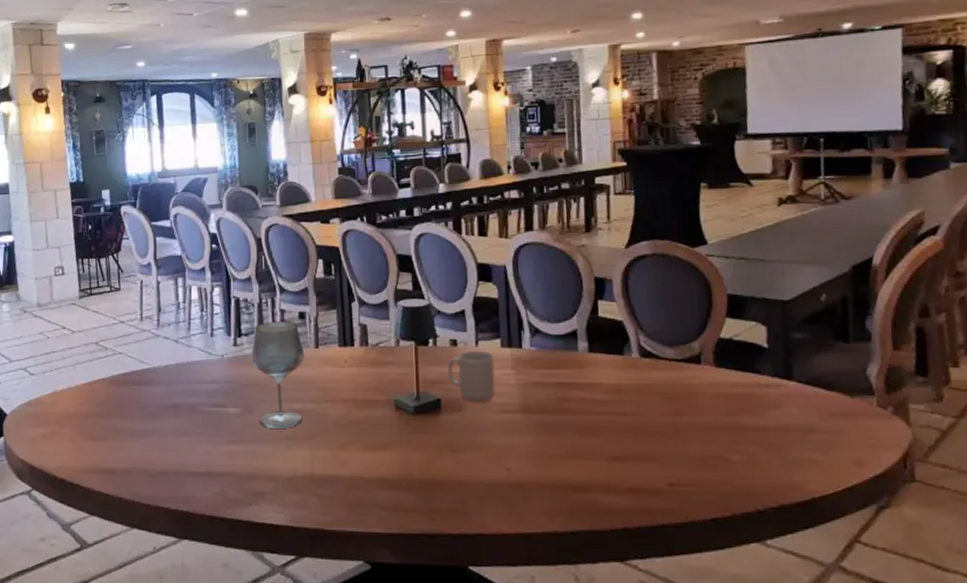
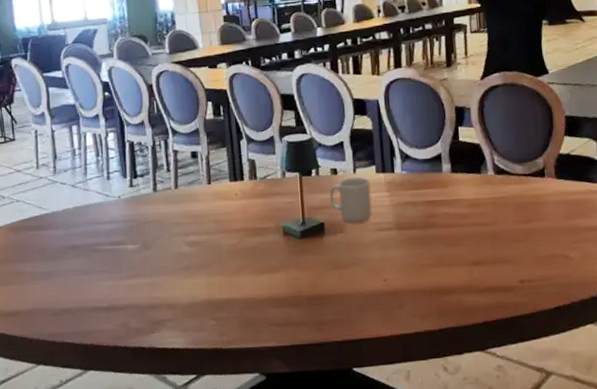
wine glass: present [251,321,305,428] -> none [147,161,198,261]

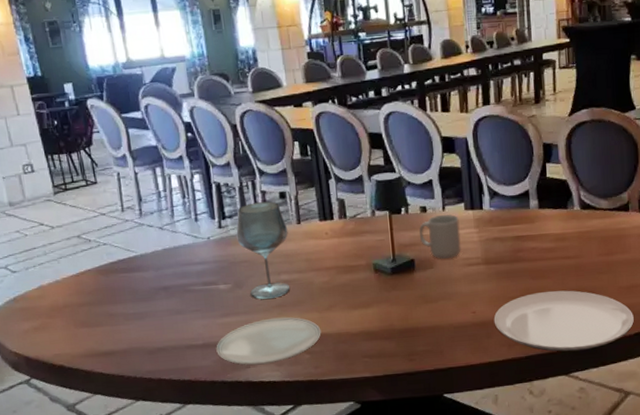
plate: none [120,280,228,331] -> present [216,317,321,366]
wine glass: none [147,161,198,261] -> present [236,201,291,299]
plate: none [405,259,554,326] -> present [493,290,634,352]

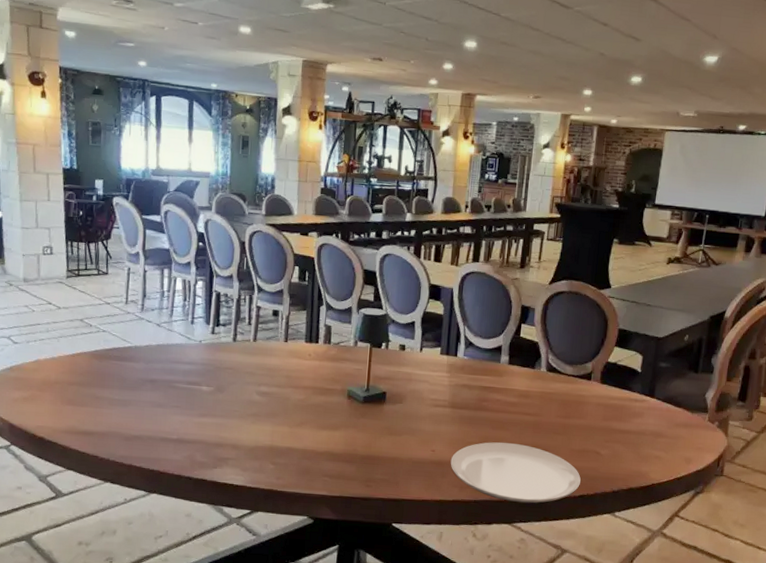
plate: present [216,317,321,366] -> none [188,425,289,468]
wine glass: present [236,201,291,299] -> none [226,315,275,407]
cup: present [419,214,461,259] -> none [395,355,434,397]

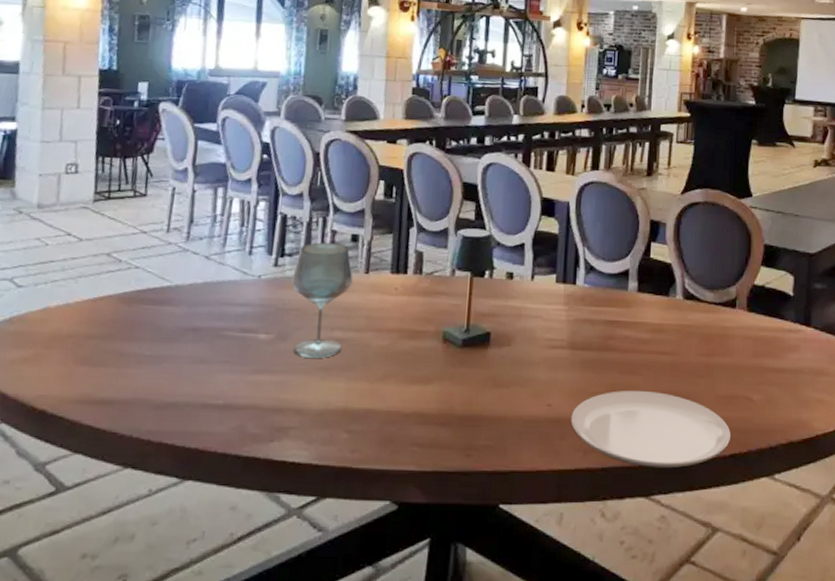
wine glass: none [226,315,275,407] -> present [292,242,353,358]

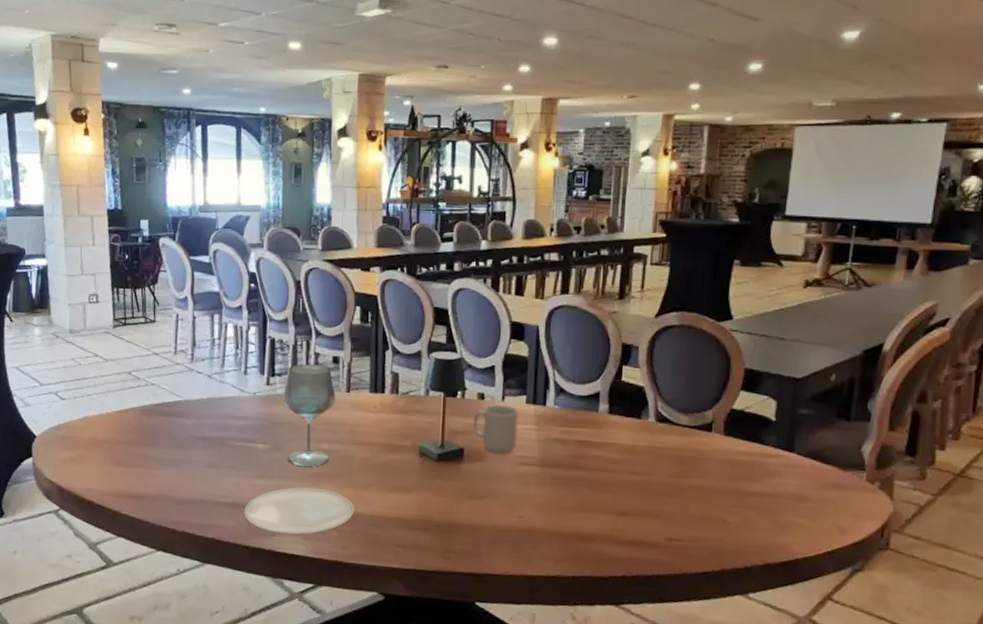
plate: none [237,382,368,440] -> present [244,487,355,536]
cup: none [501,284,548,336] -> present [473,404,518,454]
plate: present [571,391,731,469] -> none [542,507,703,582]

